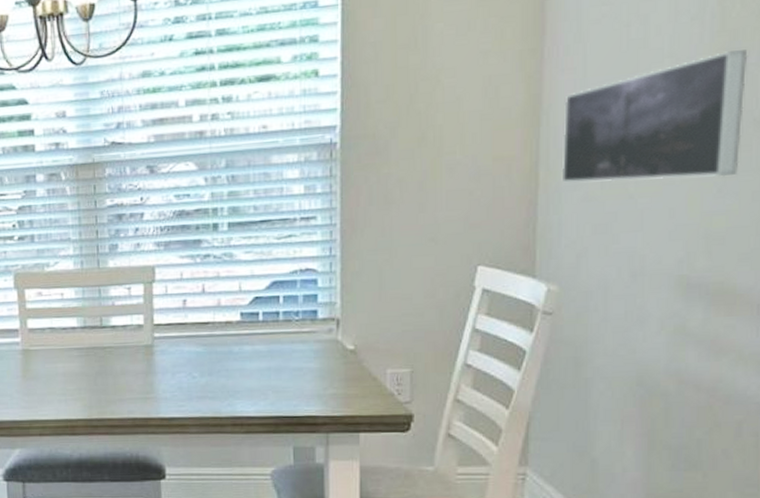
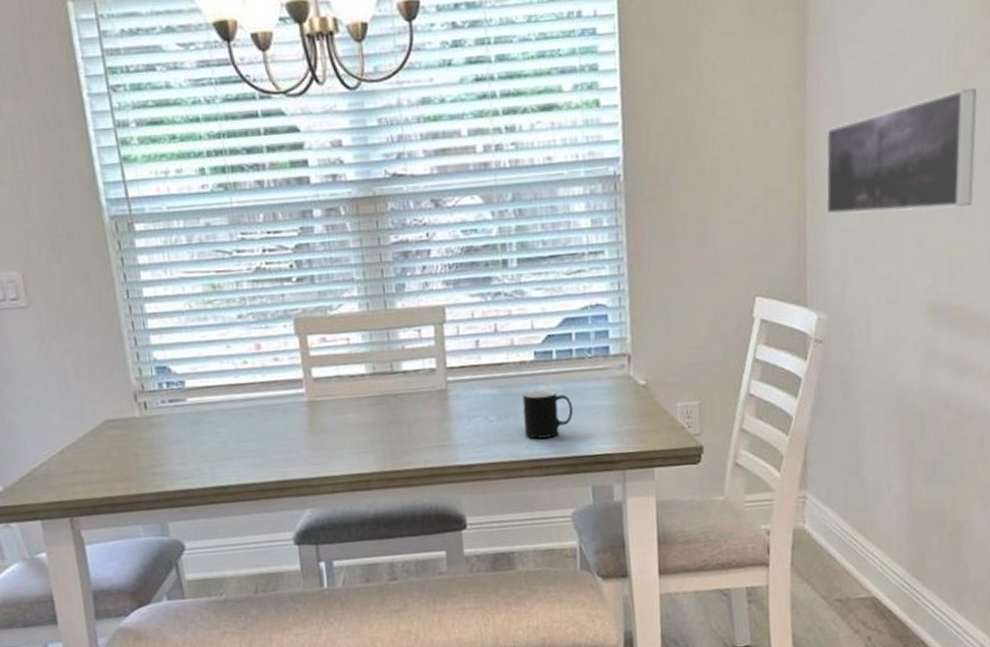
cup: none [227,350,278,397] -> present [522,390,574,439]

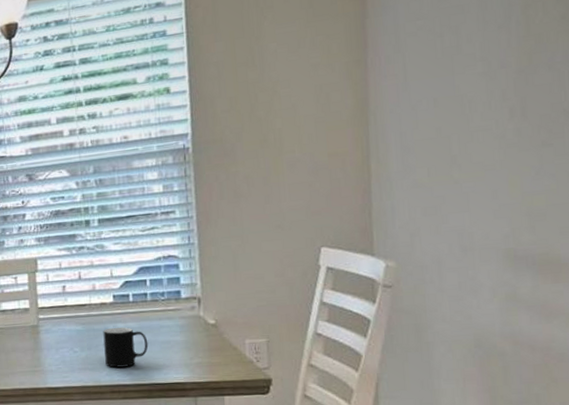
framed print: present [826,88,978,214] -> none [389,51,554,173]

